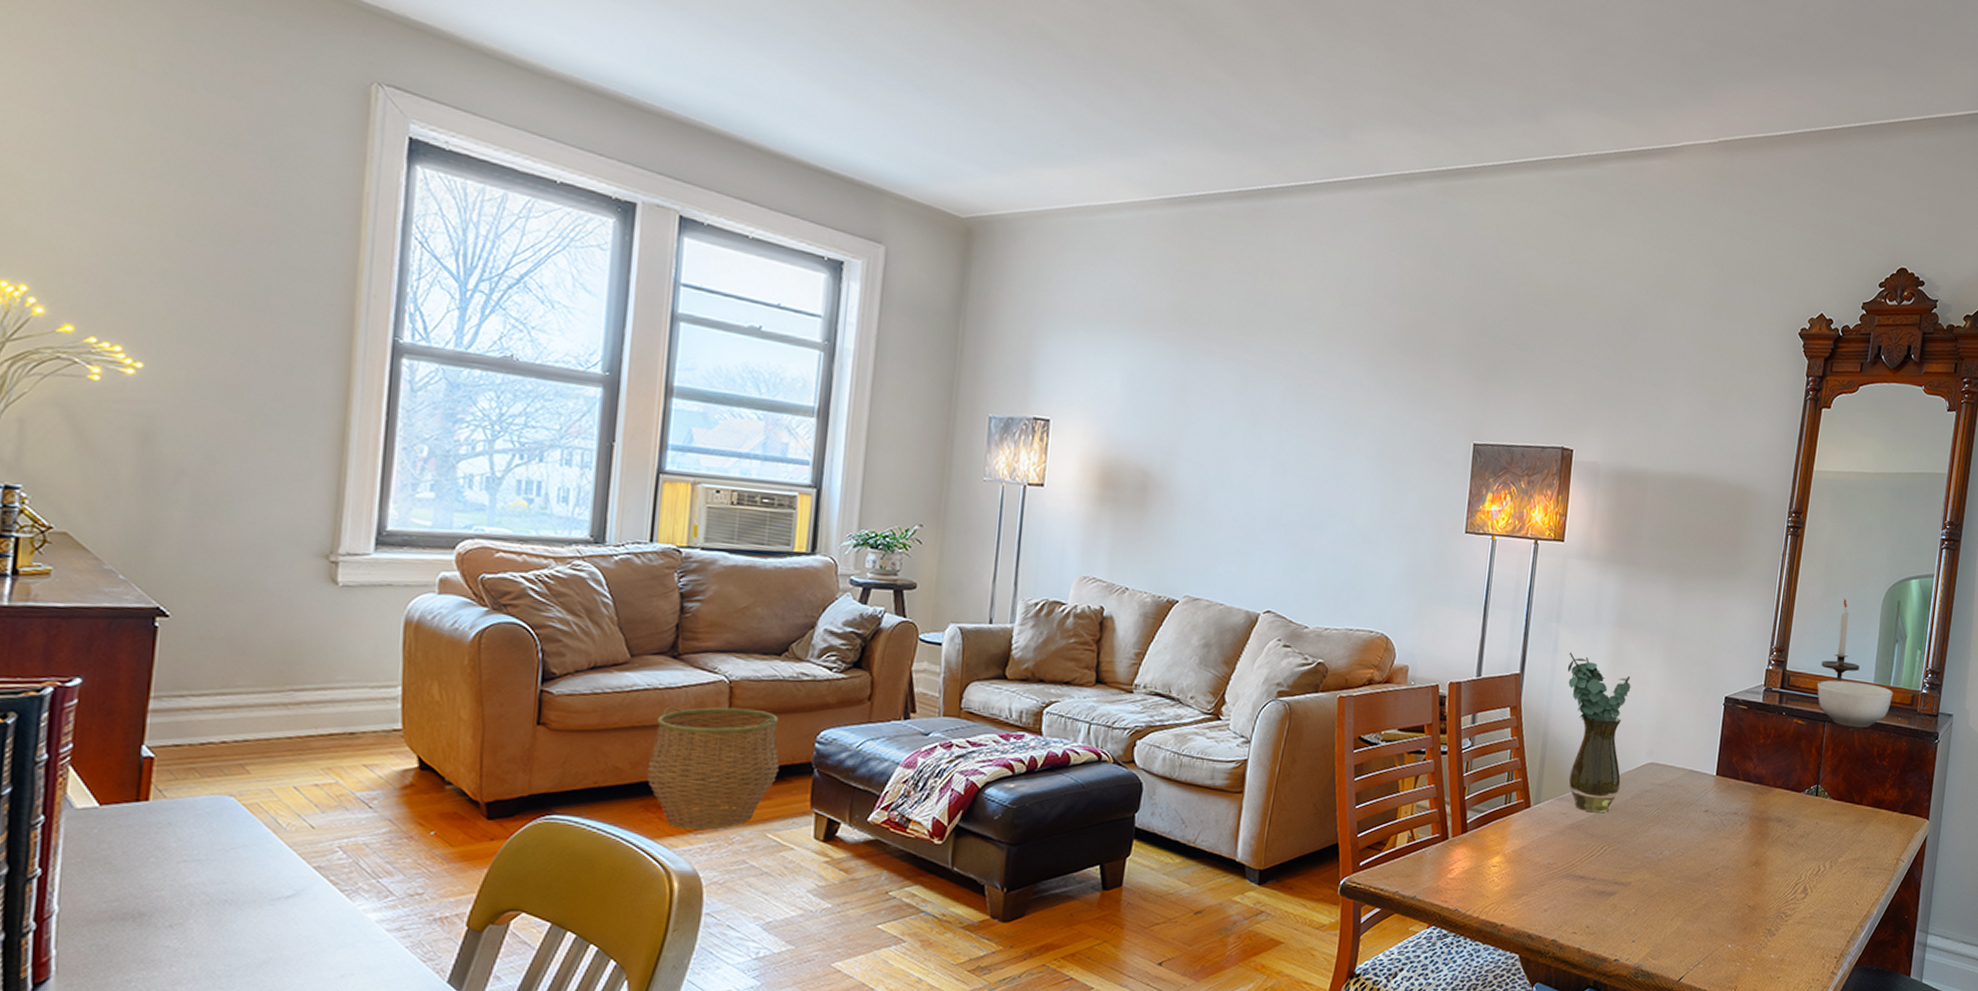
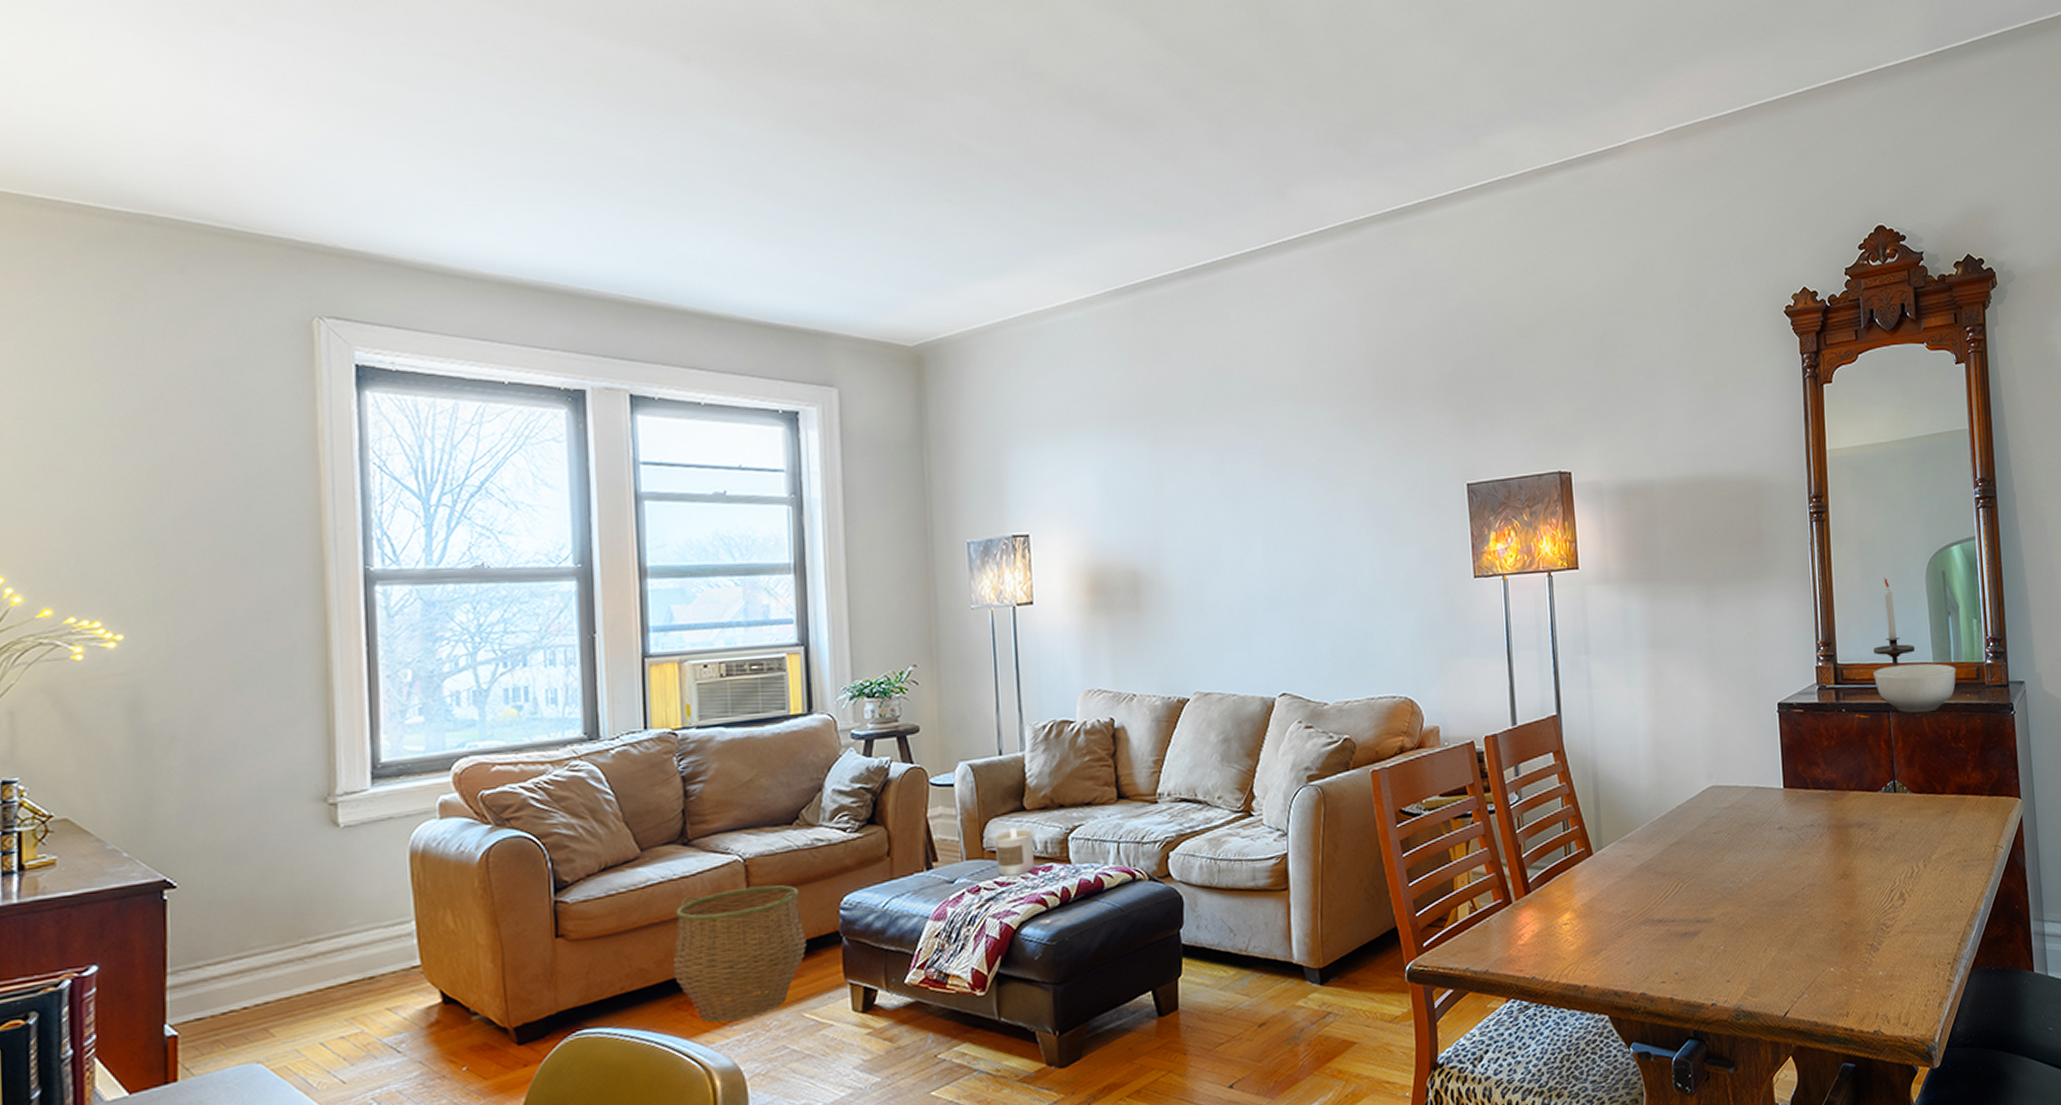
candle: none [971,693,1011,739] -> present [994,827,1036,877]
vase: present [1567,652,1631,813] -> none [1604,683,1684,850]

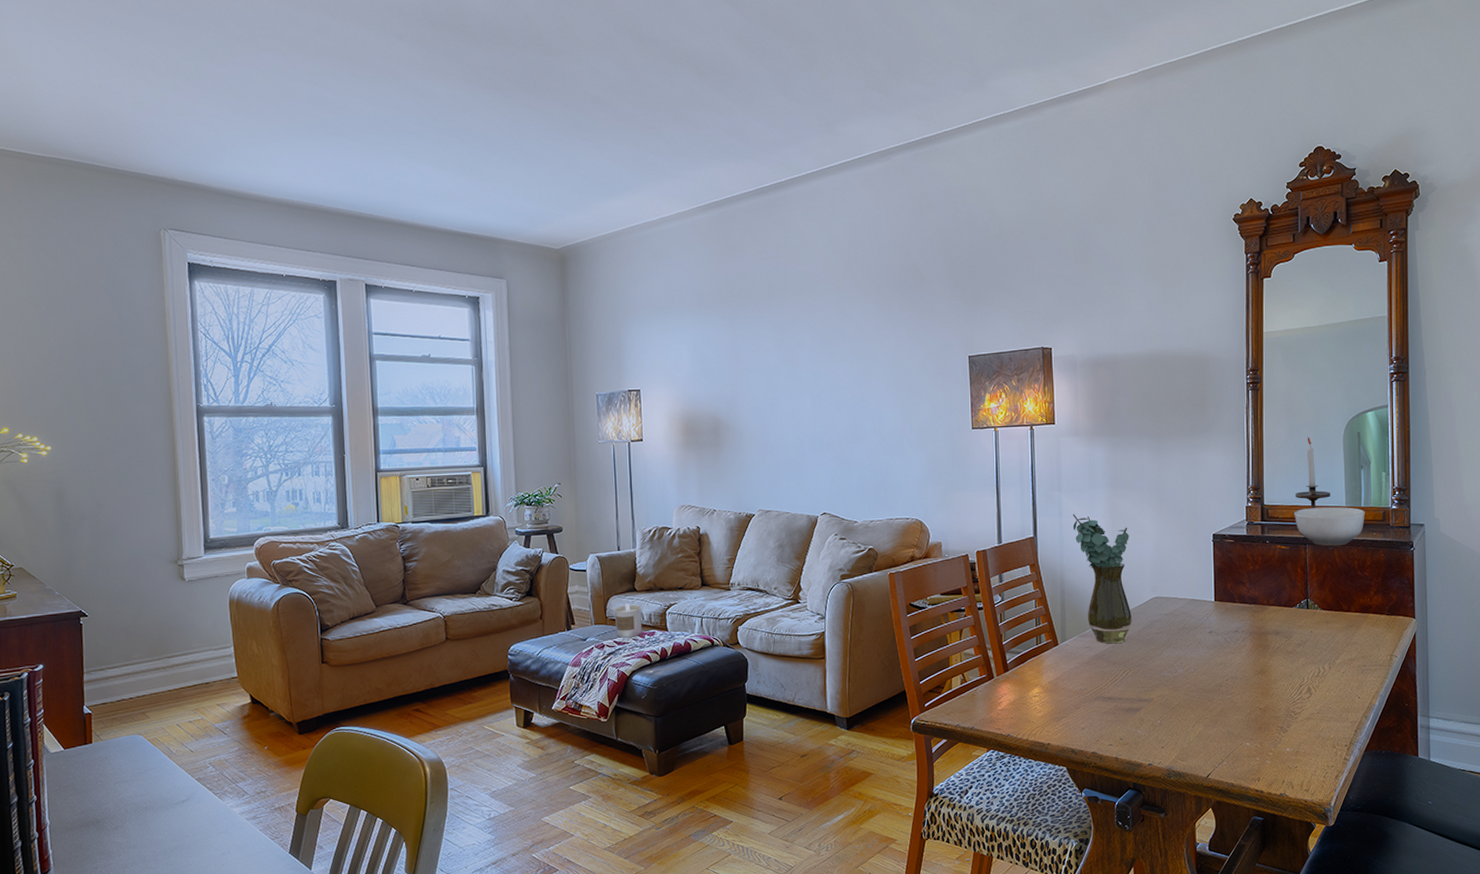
basket: present [672,884,807,1023] -> none [397,635,486,728]
vase: none [1604,683,1684,850] -> present [1072,514,1132,644]

